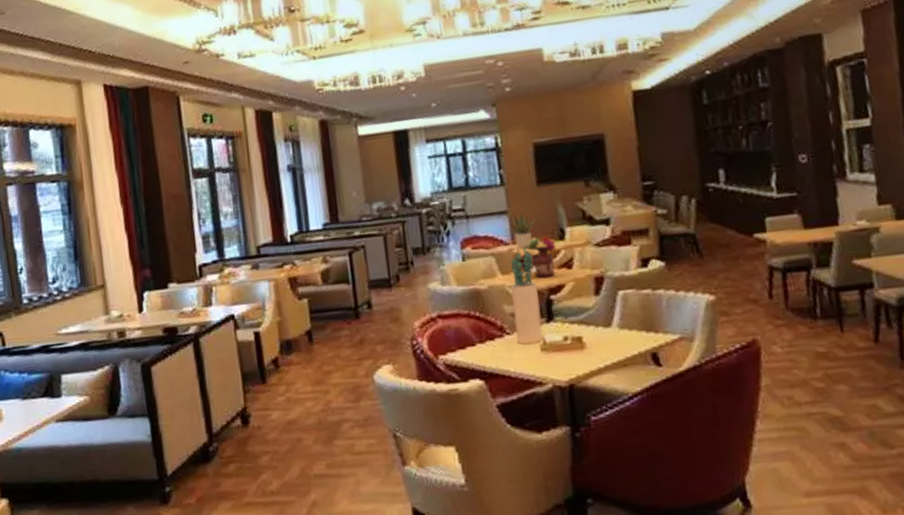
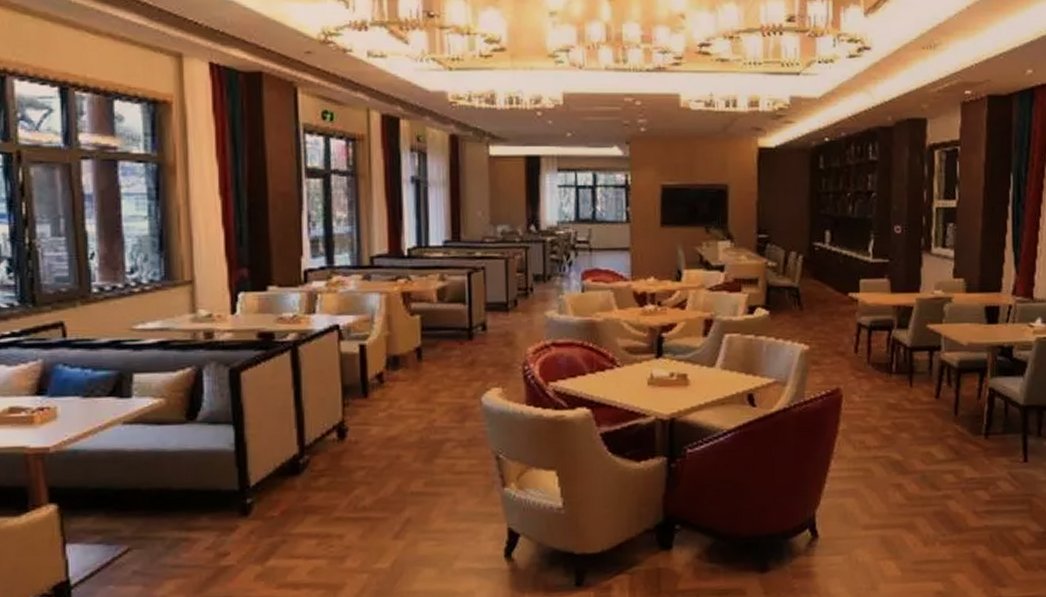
potted plant: present [510,212,535,249] -> none [631,250,655,286]
vase: present [510,242,544,345] -> none [625,279,652,378]
flower arrangement: present [527,235,557,279] -> none [645,275,673,316]

